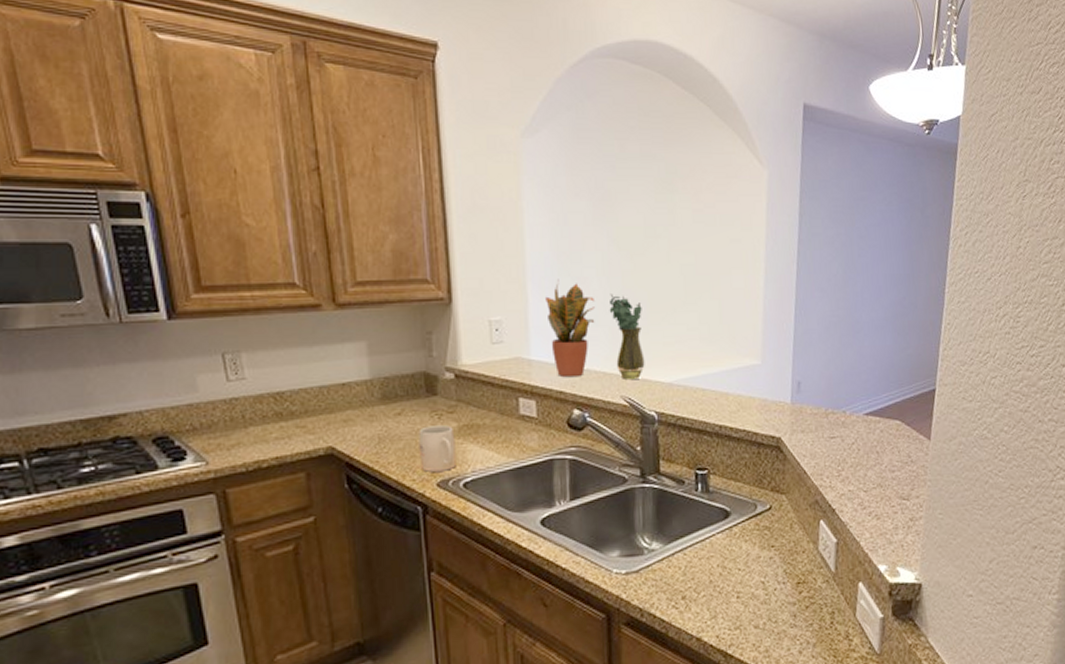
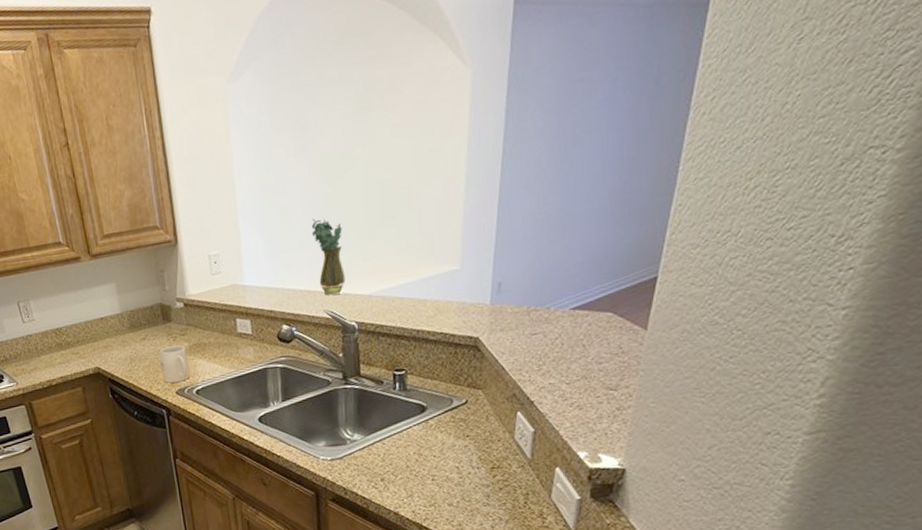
potted plant: present [545,278,595,378] -> none [255,210,299,298]

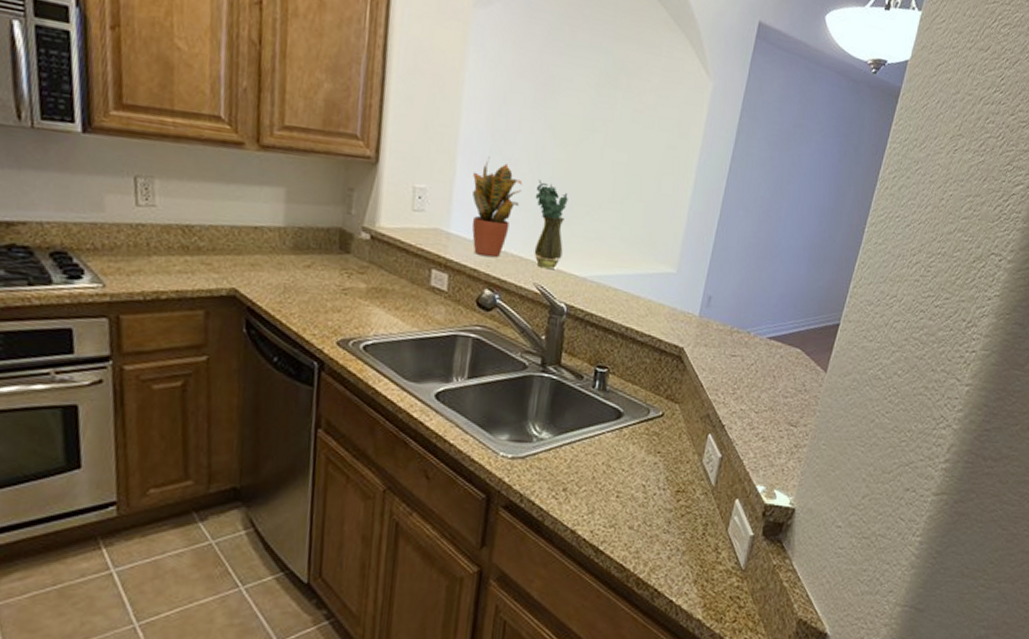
mug: present [159,345,190,383] -> none [323,283,363,331]
potted plant: none [255,210,299,298] -> present [472,156,522,257]

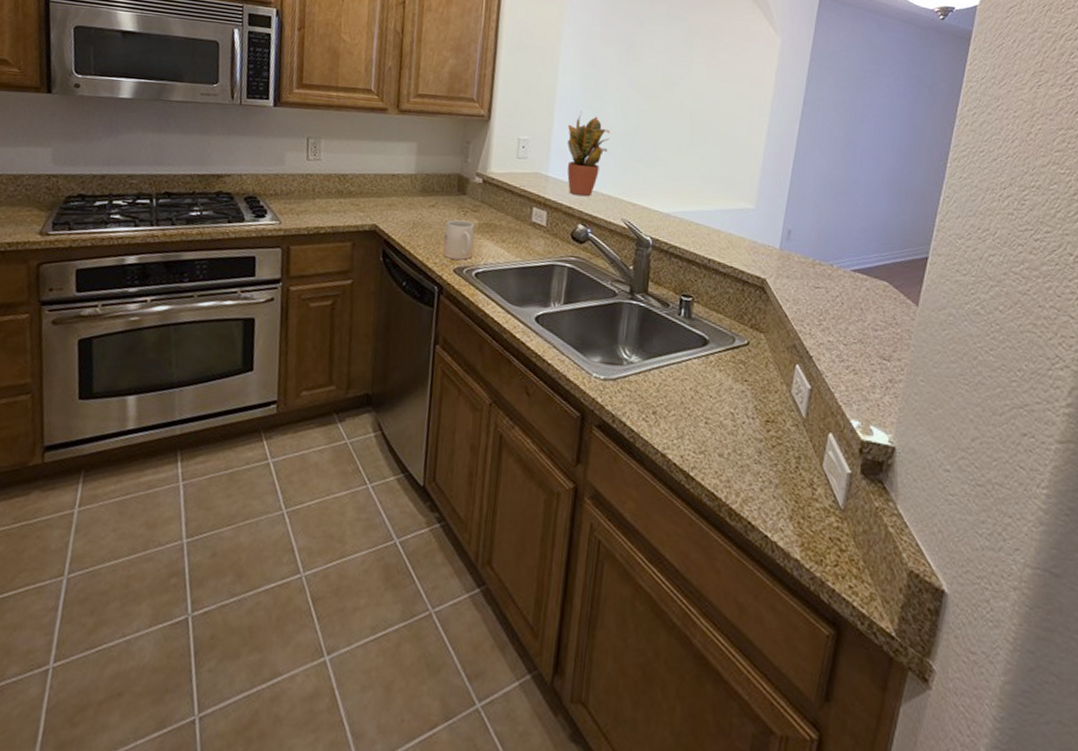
mug: none [323,283,363,331] -> present [443,219,475,260]
vase: present [534,180,568,269] -> none [621,129,651,206]

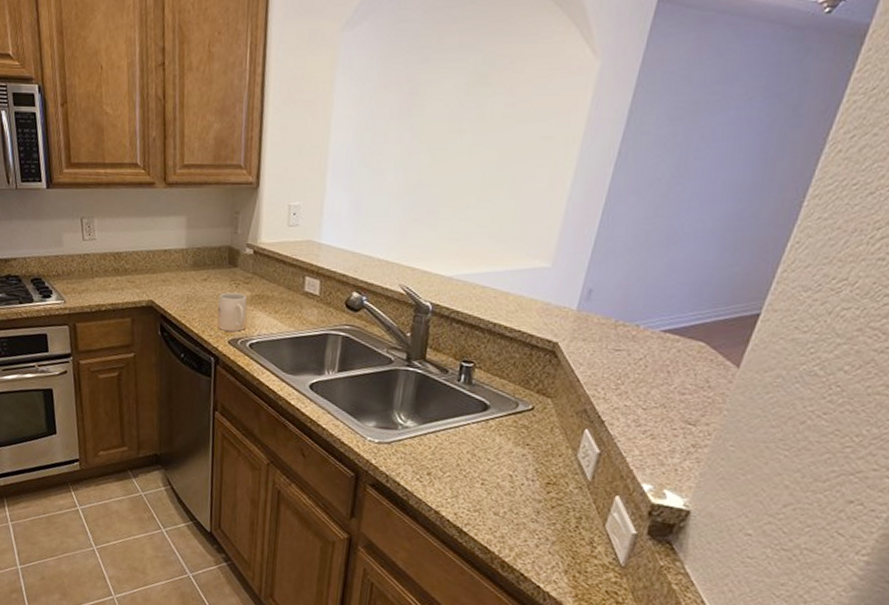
potted plant: present [567,110,610,197] -> none [341,169,388,263]

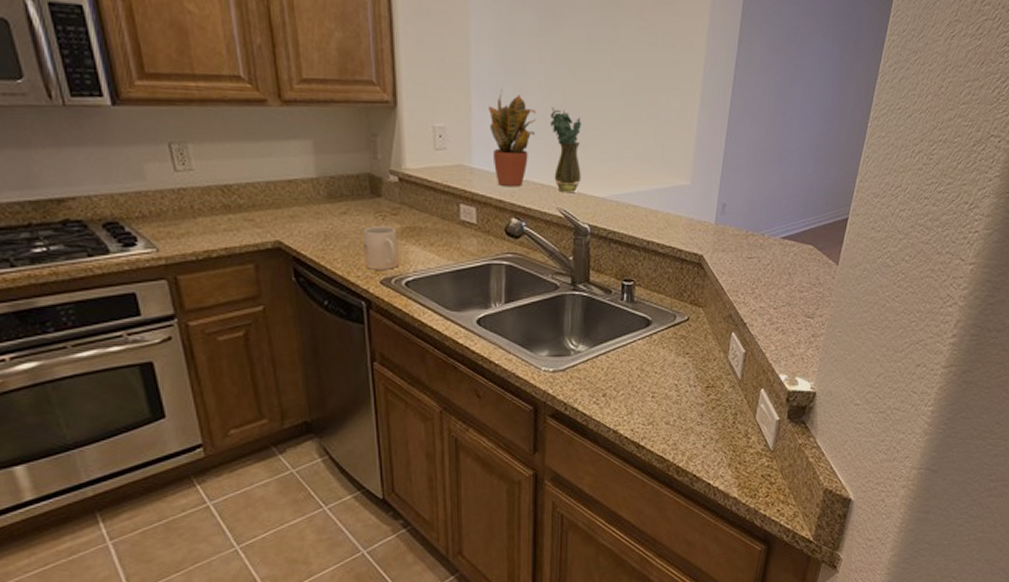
potted plant: none [341,169,388,263] -> present [489,89,536,187]
vase: none [399,186,434,270] -> present [550,107,581,192]

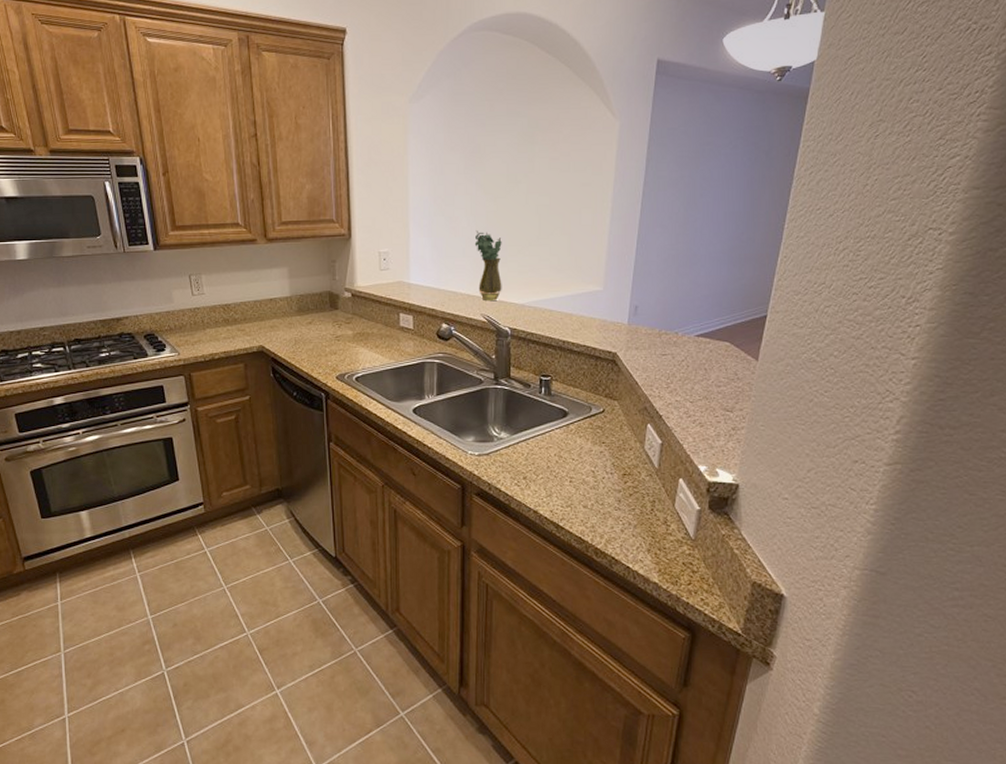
mug: present [363,226,399,270] -> none [324,333,351,367]
potted plant: present [489,89,536,187] -> none [423,218,463,298]

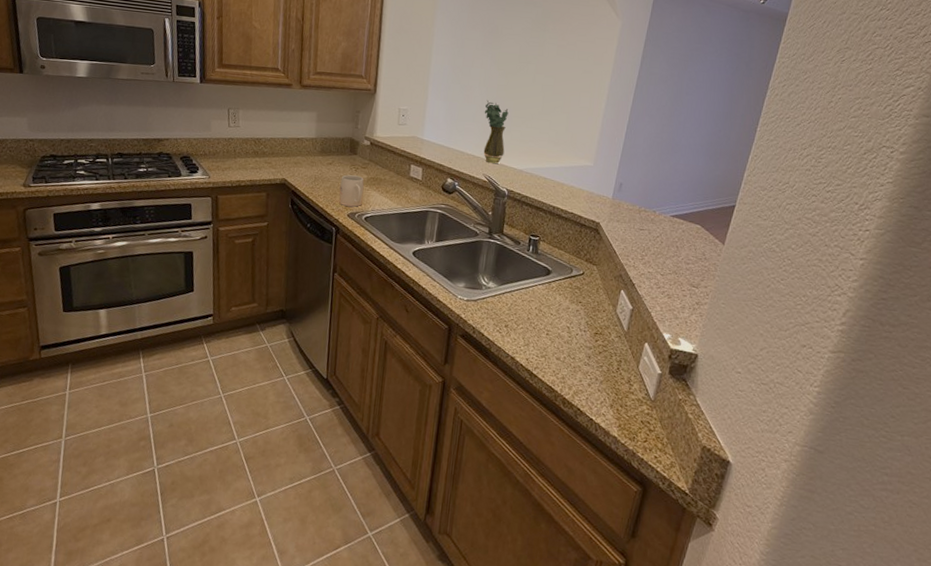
mug: none [324,333,351,367] -> present [339,174,365,207]

